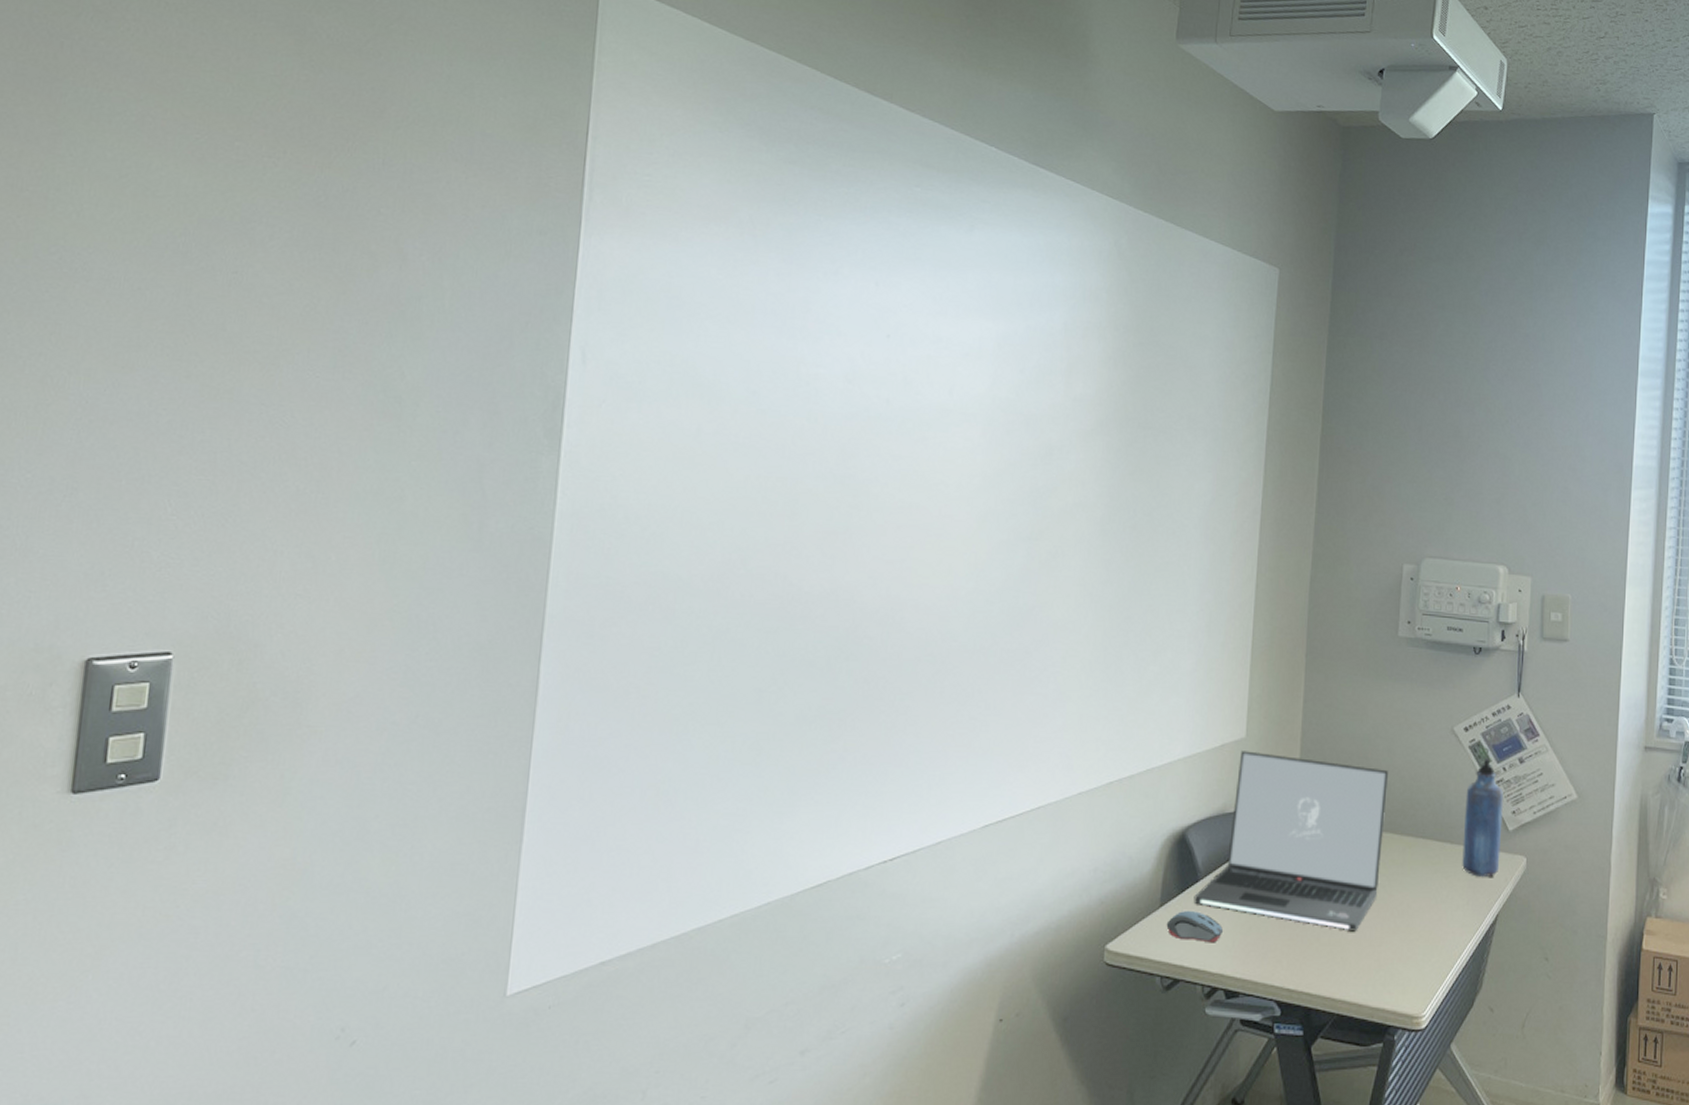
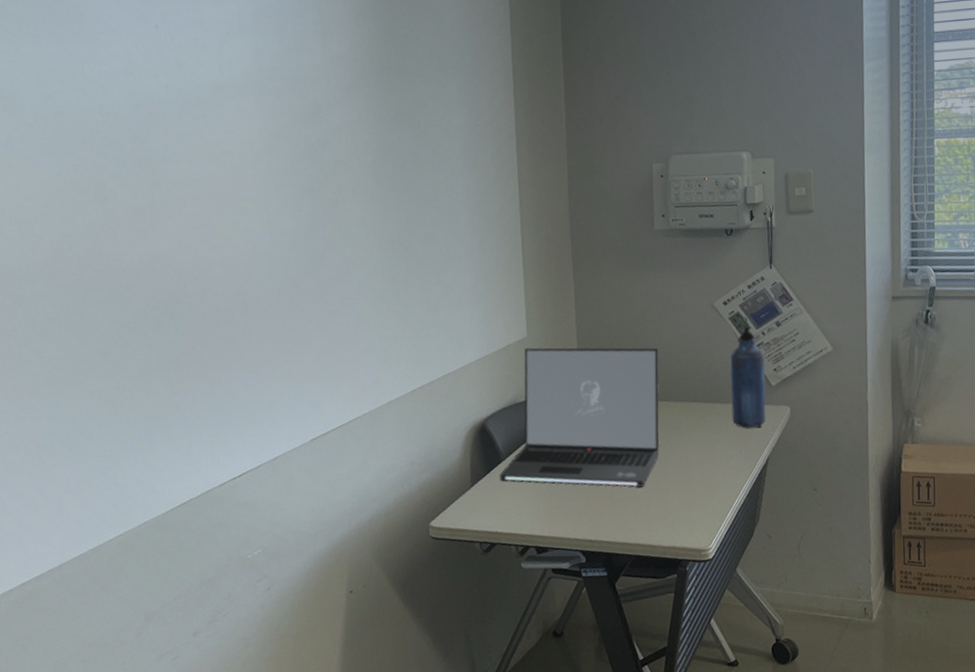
computer mouse: present [1166,911,1224,943] -> none [478,486,529,511]

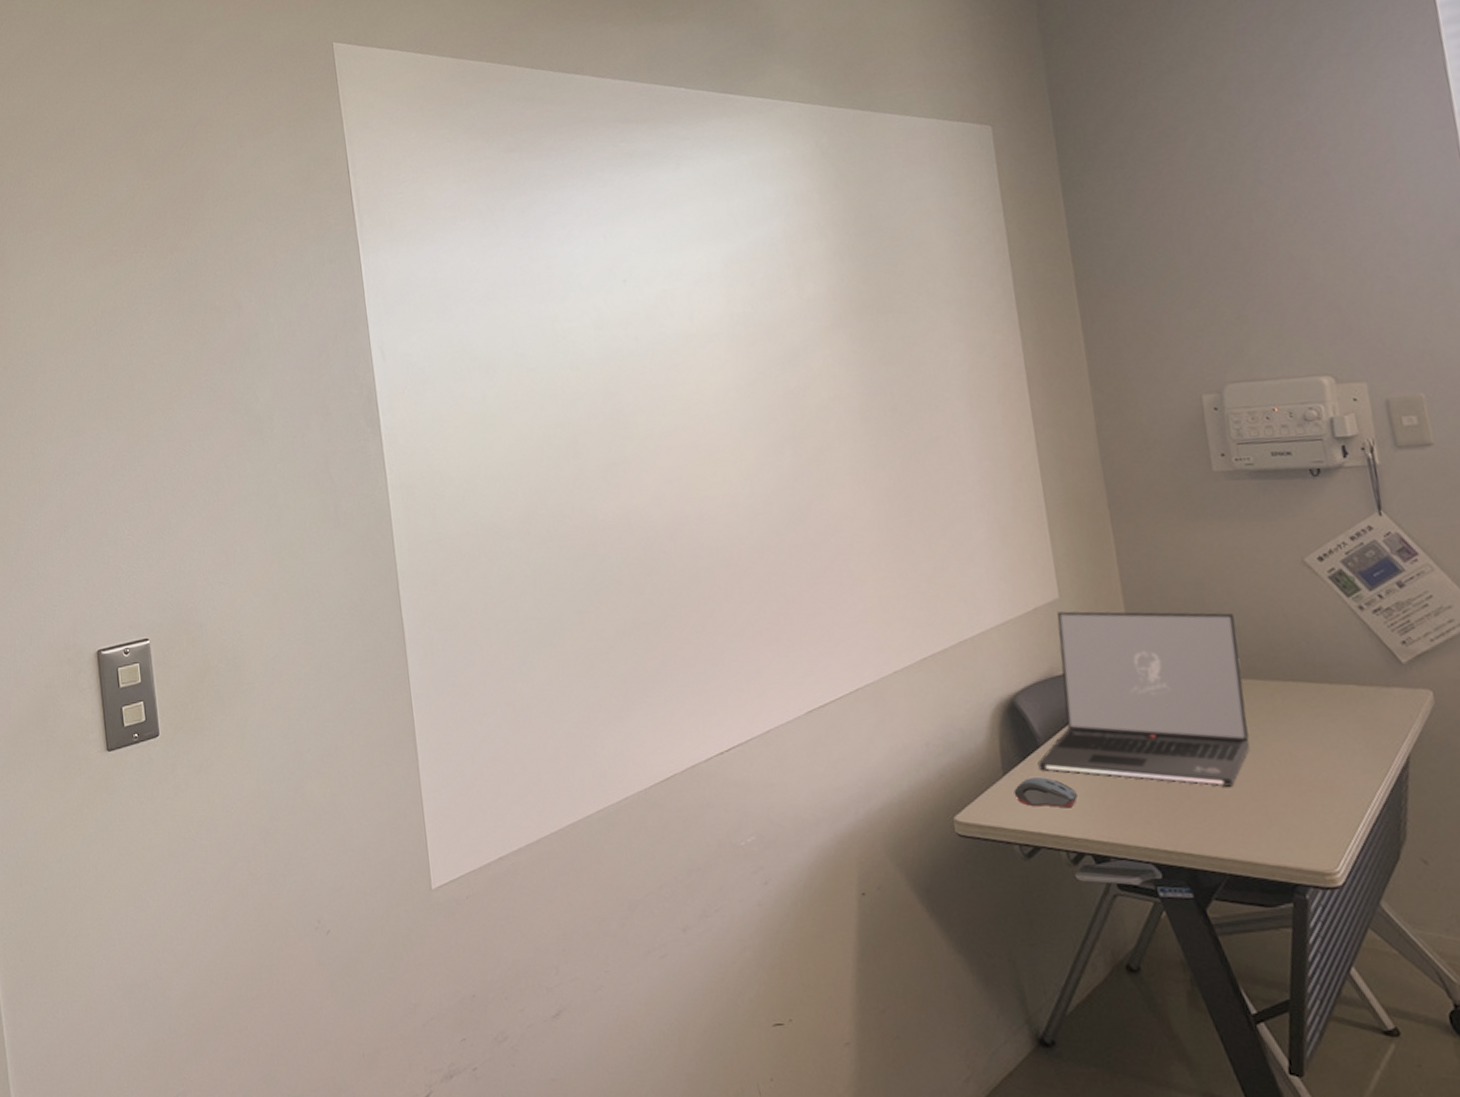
computer mouse: none [478,486,529,511] -> present [1013,777,1079,808]
water bottle: present [730,325,766,428] -> none [1336,586,1400,717]

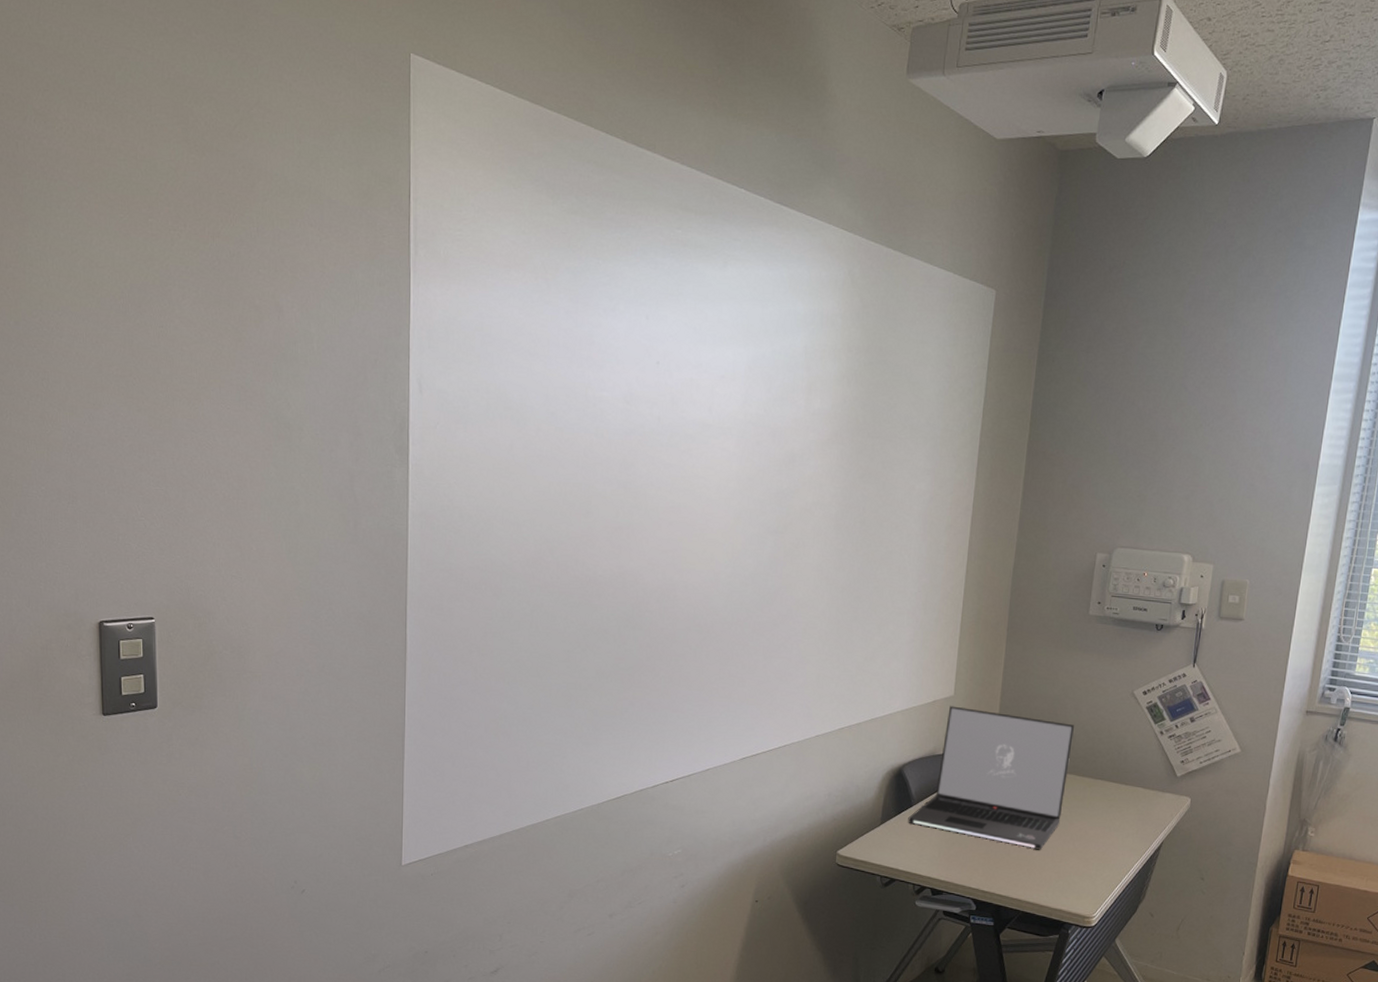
computer mouse: present [1013,777,1079,808] -> none [885,828,932,854]

